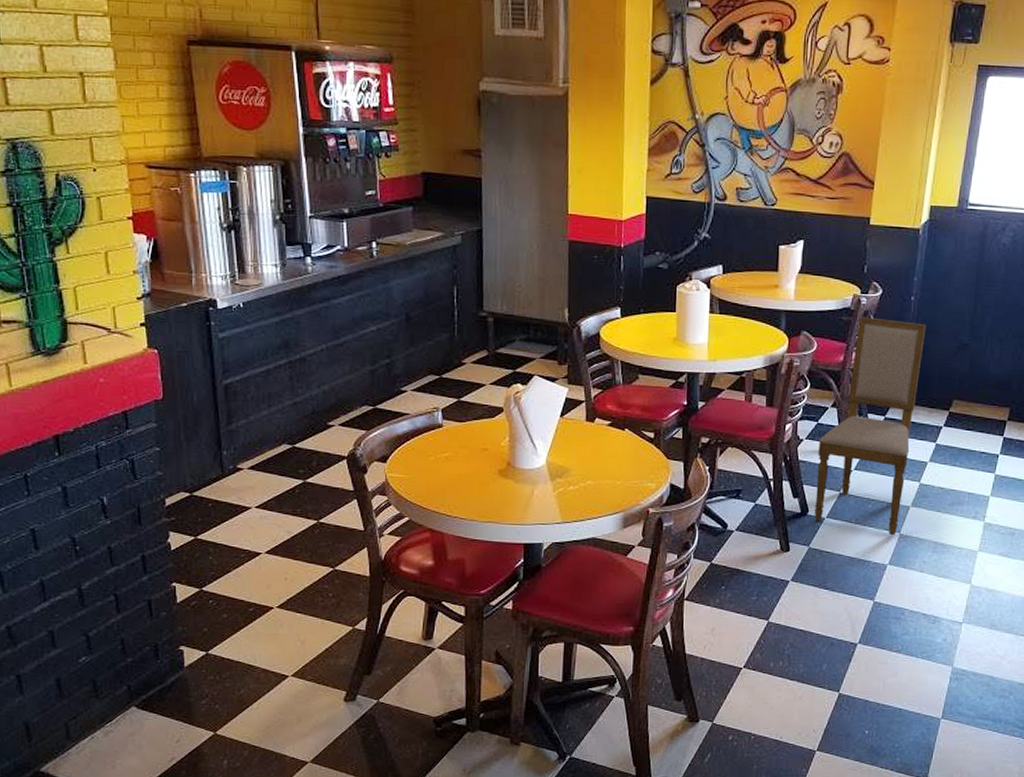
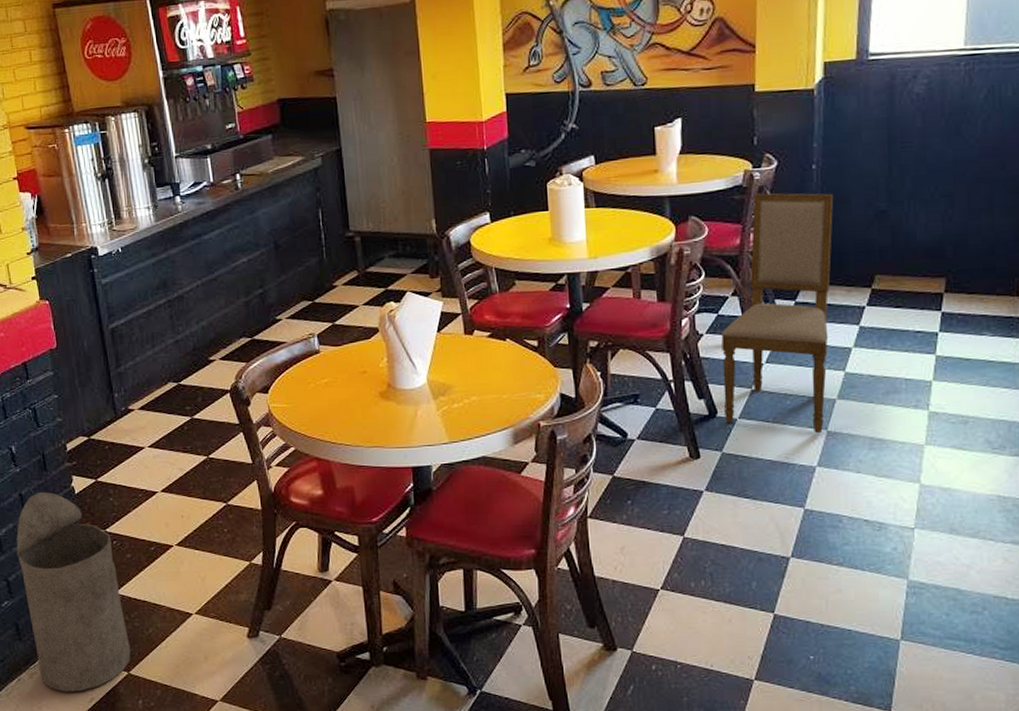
trash can: none [100,546,219,751] -> present [16,491,131,692]

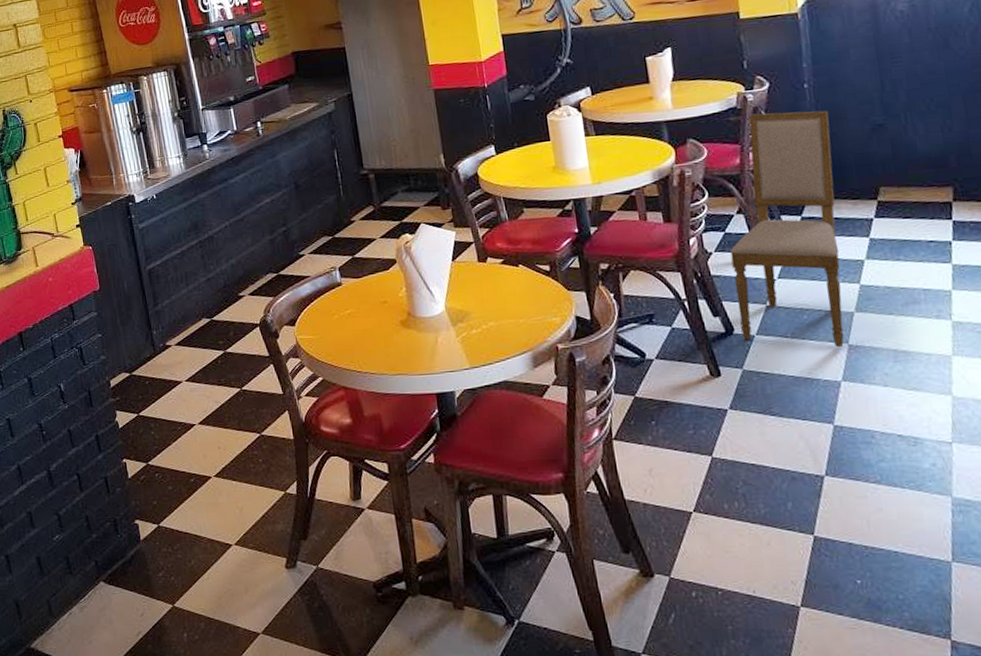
trash can: present [16,491,131,692] -> none [66,427,175,626]

